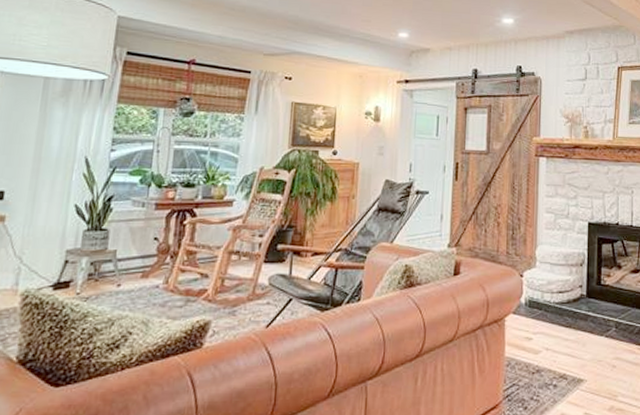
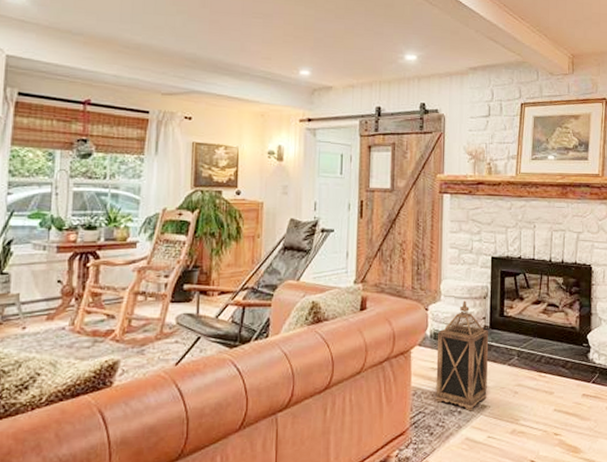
lantern: none [530,267,586,385] -> present [436,300,489,411]

